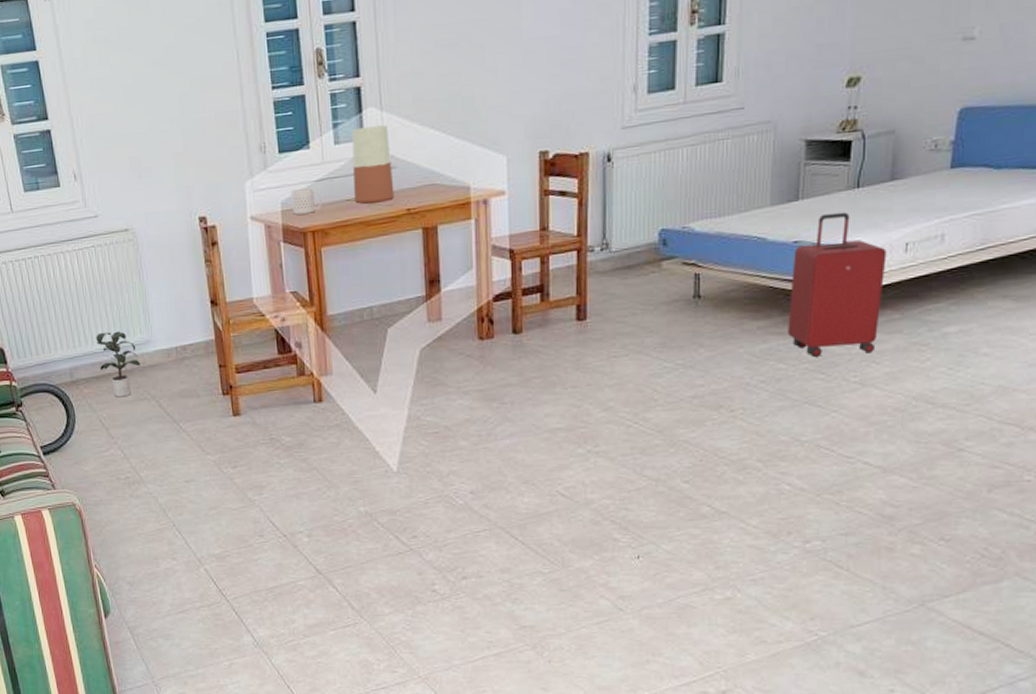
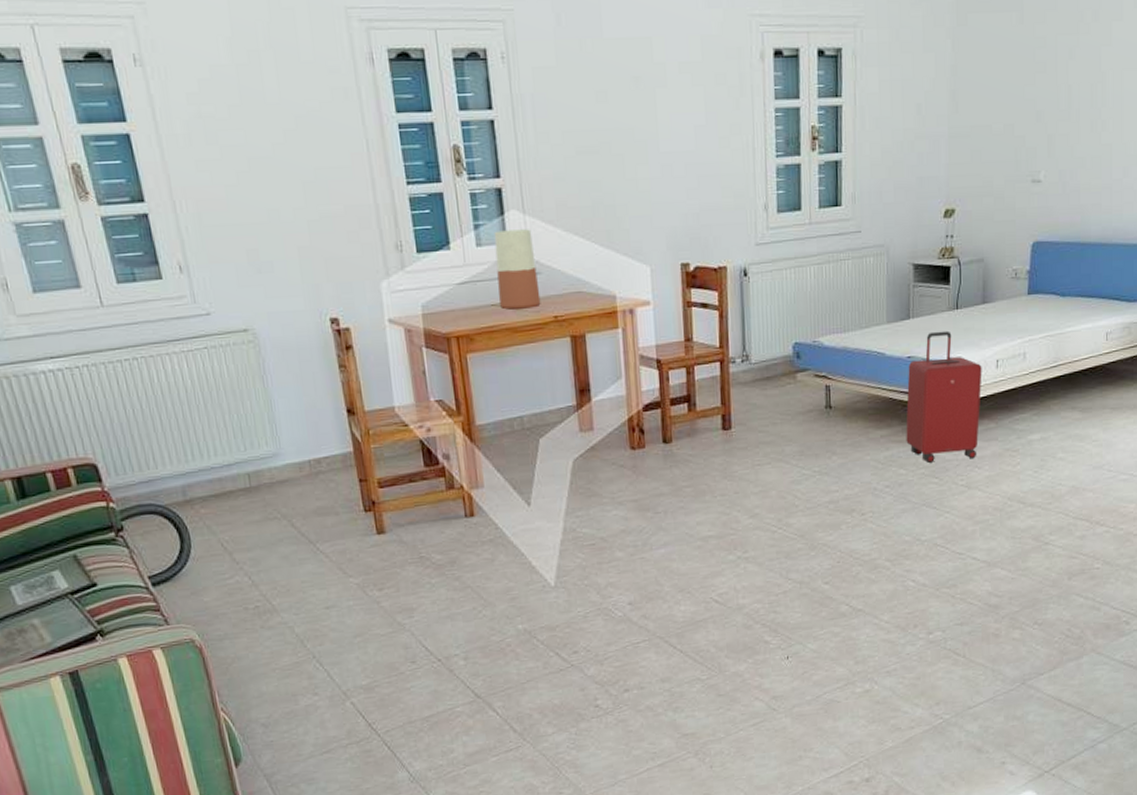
potted plant: present [96,331,141,398] -> none [213,443,268,518]
mug: present [291,187,322,215] -> none [431,290,466,319]

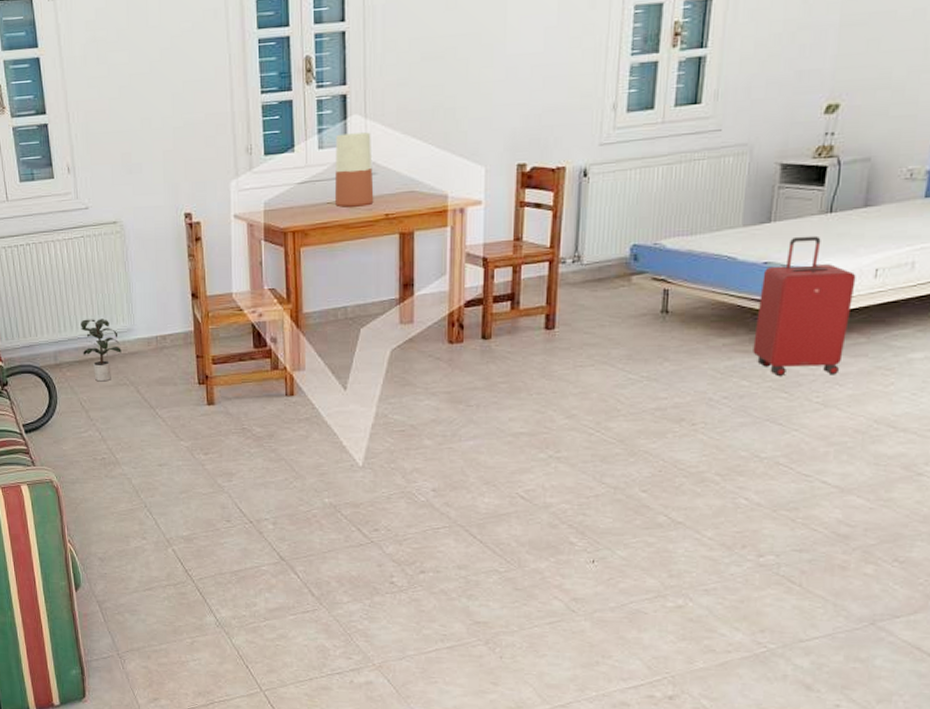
potted plant: none [213,443,268,518] -> present [81,319,122,382]

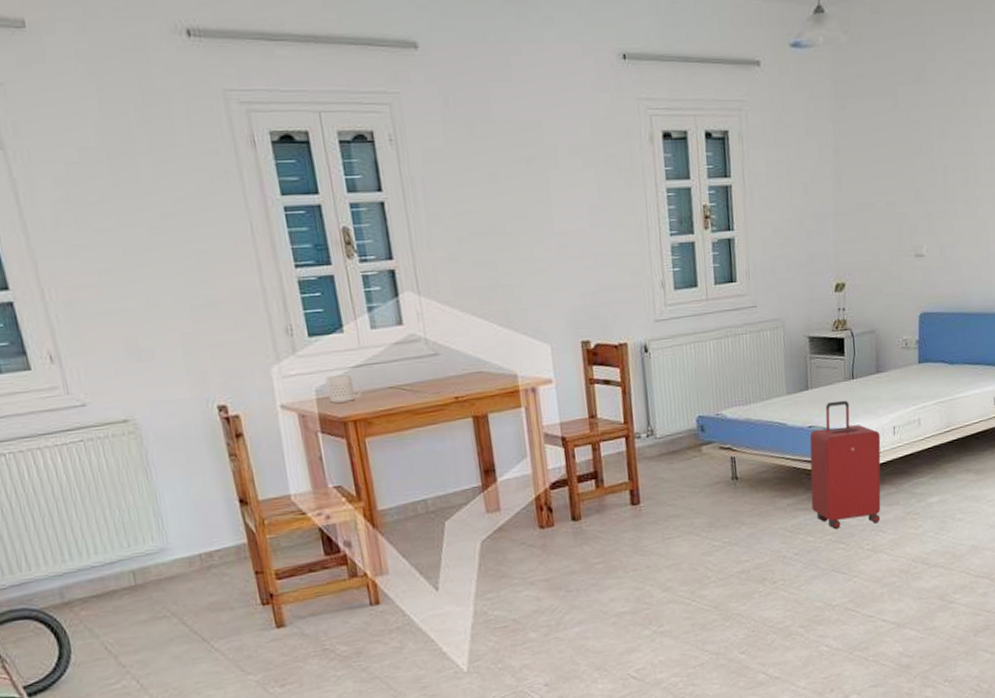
potted plant: present [81,319,122,382] -> none [92,539,155,619]
mug: none [274,189,303,215] -> present [325,373,362,403]
vase: present [335,132,374,208] -> none [388,310,441,392]

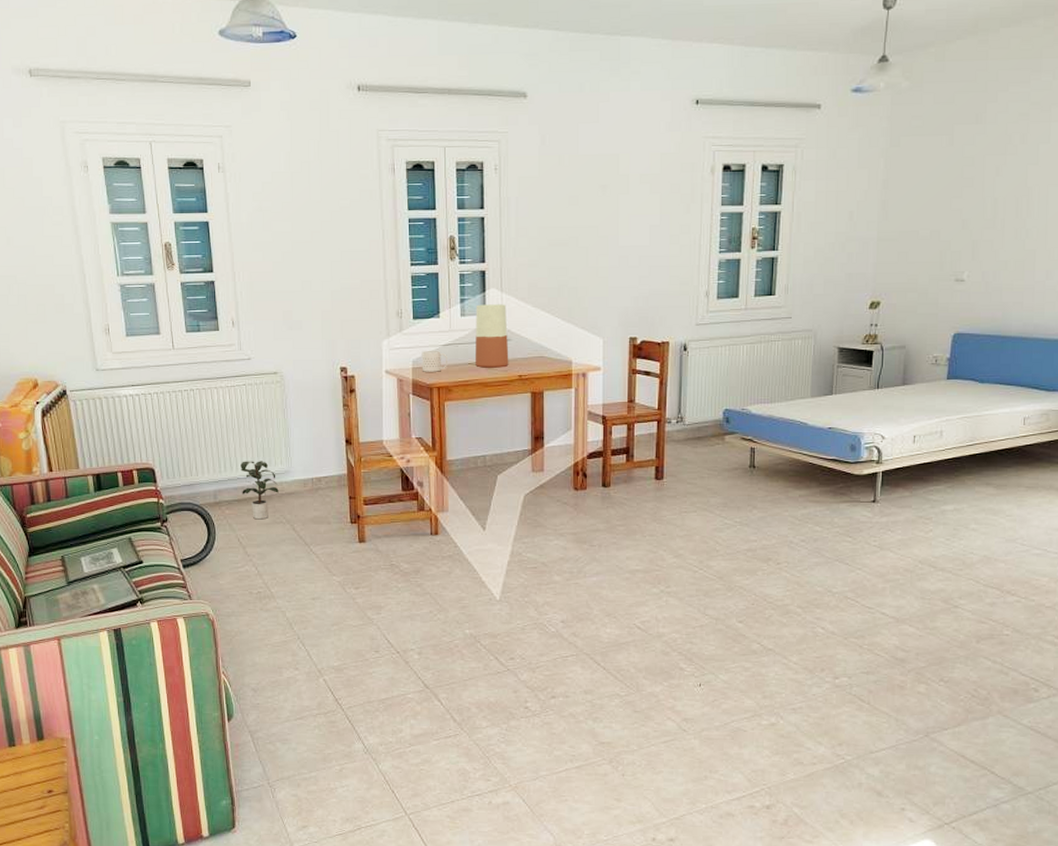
potted plant: none [92,539,155,619] -> present [240,461,279,520]
vase: none [388,310,441,392] -> present [476,304,509,368]
suitcase: present [809,400,881,529] -> none [823,407,899,523]

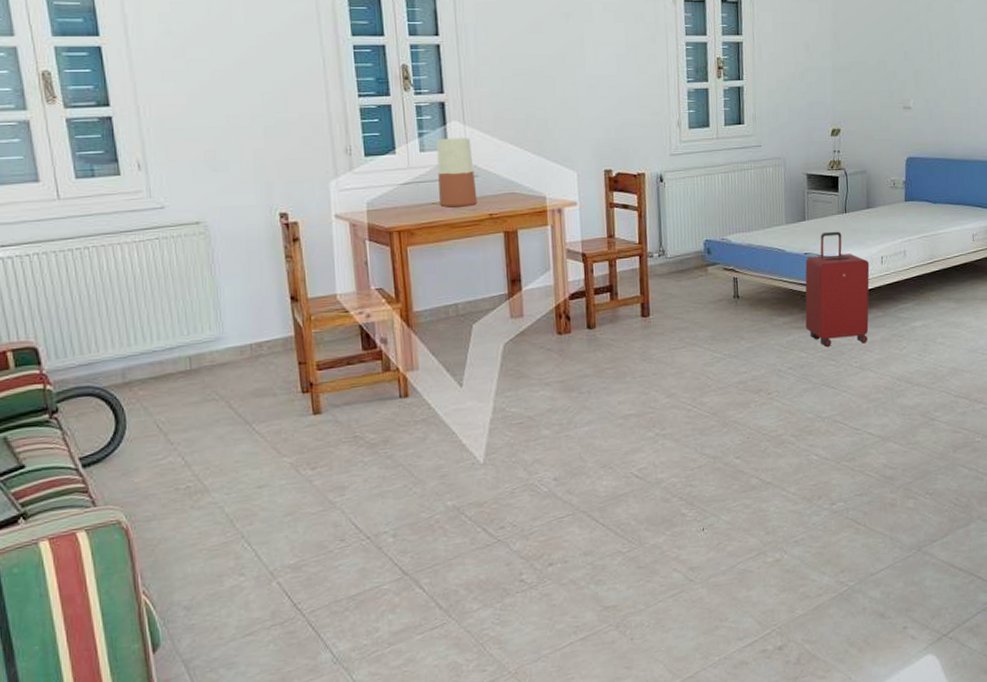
potted plant: present [240,461,279,520] -> none [156,328,209,400]
mug: present [421,350,447,372] -> none [377,189,408,215]
suitcase: none [823,407,899,523] -> present [805,231,870,347]

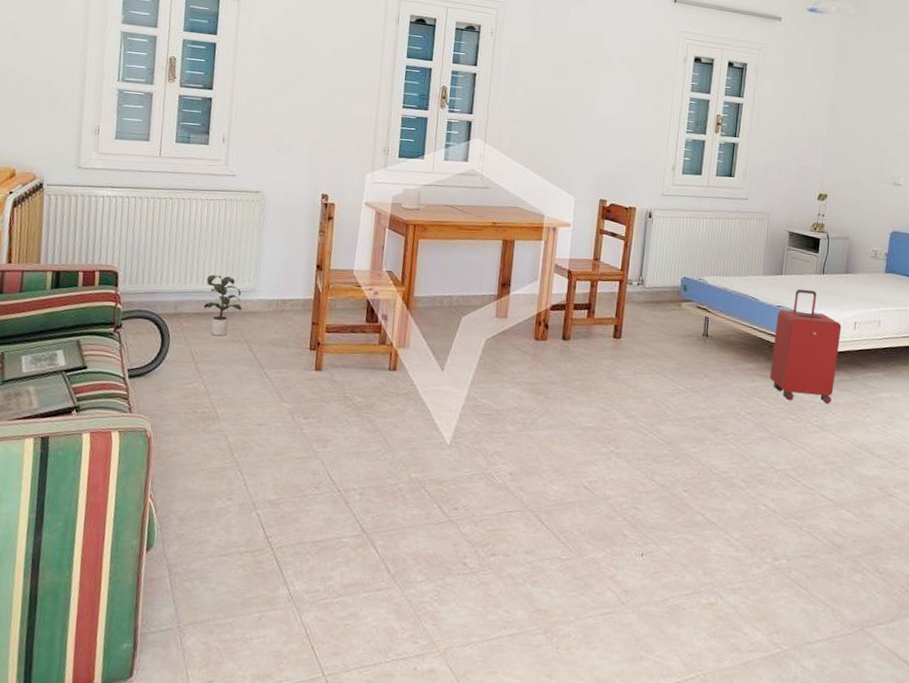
potted plant: none [156,328,209,400] -> present [204,274,242,337]
mug: none [377,189,408,215] -> present [400,188,427,210]
vase: present [436,138,477,208] -> none [453,151,488,213]

